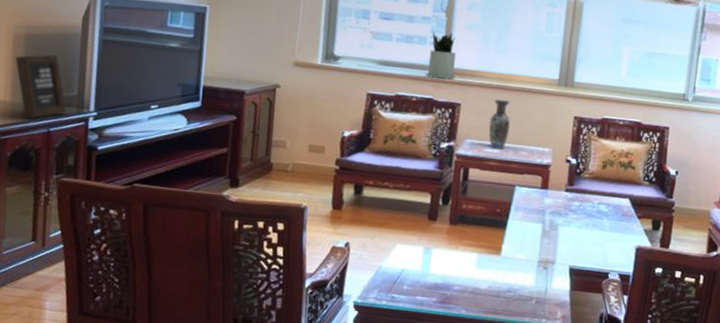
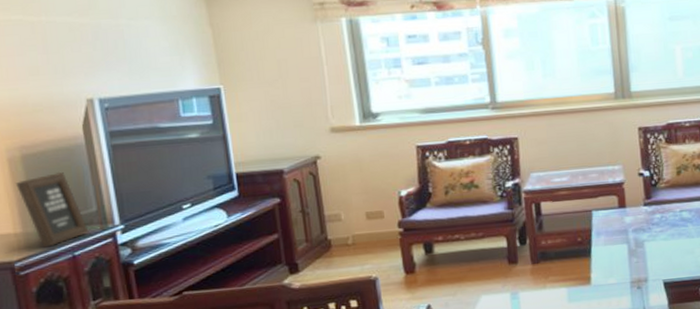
planter: present [425,31,457,80] -> none [472,65,508,116]
vase: present [488,99,510,151] -> none [551,125,575,178]

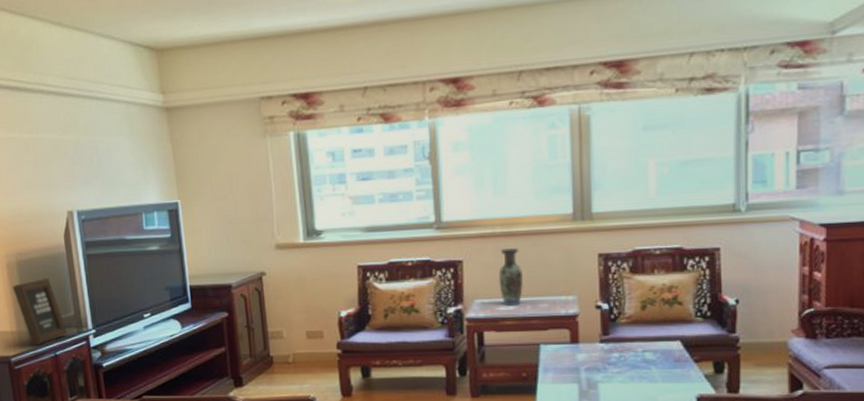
vase: none [551,125,575,178] -> present [498,248,523,307]

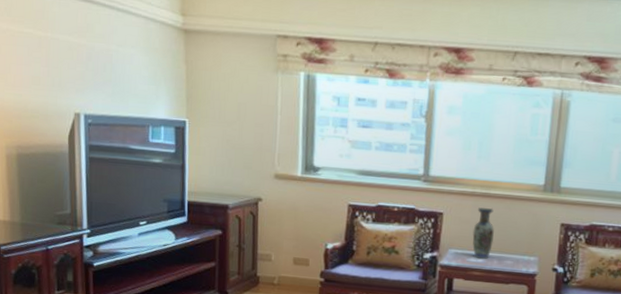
picture frame: present [12,277,68,346] -> none [10,173,62,238]

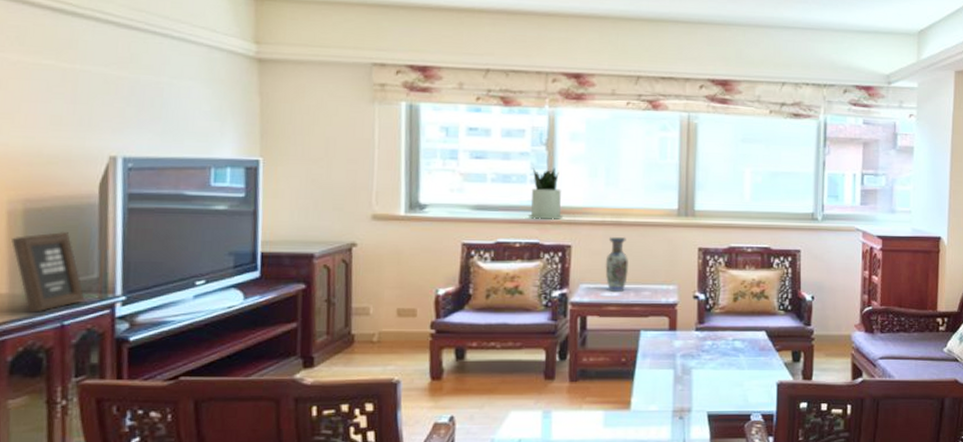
picture frame: none [10,173,62,238] -> present [11,231,85,313]
planter: none [406,138,438,188] -> present [527,167,564,219]

